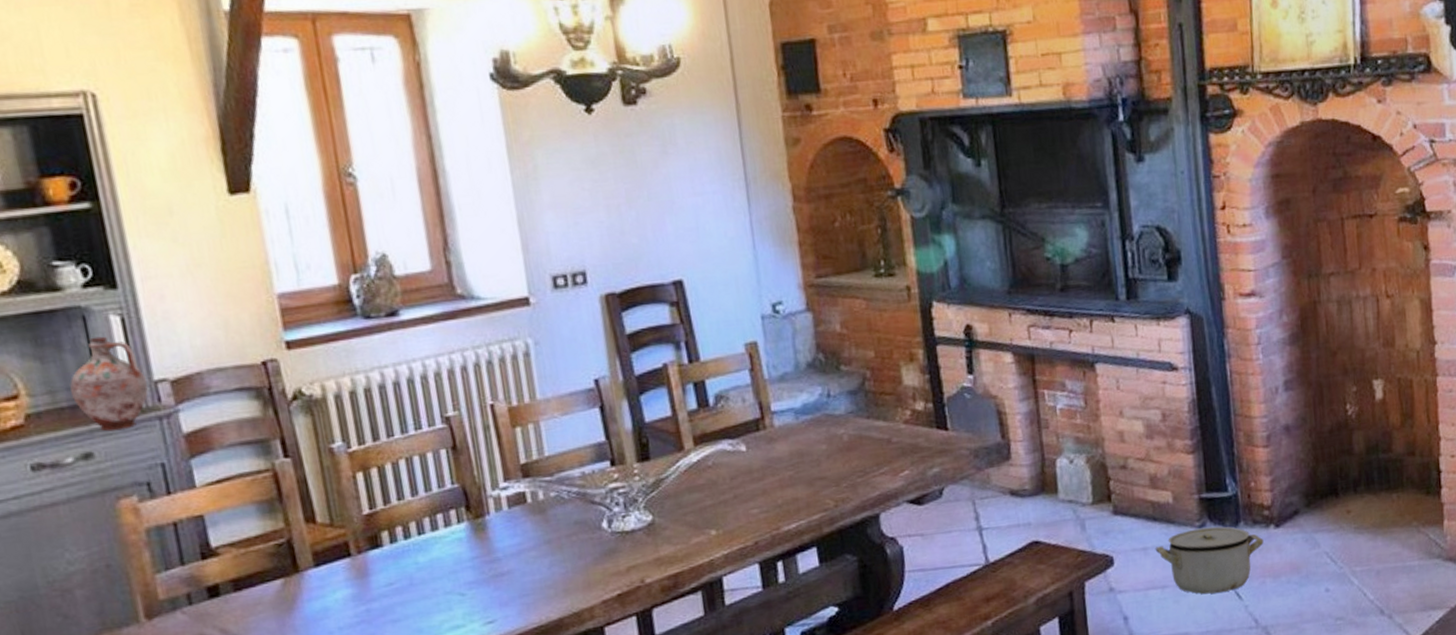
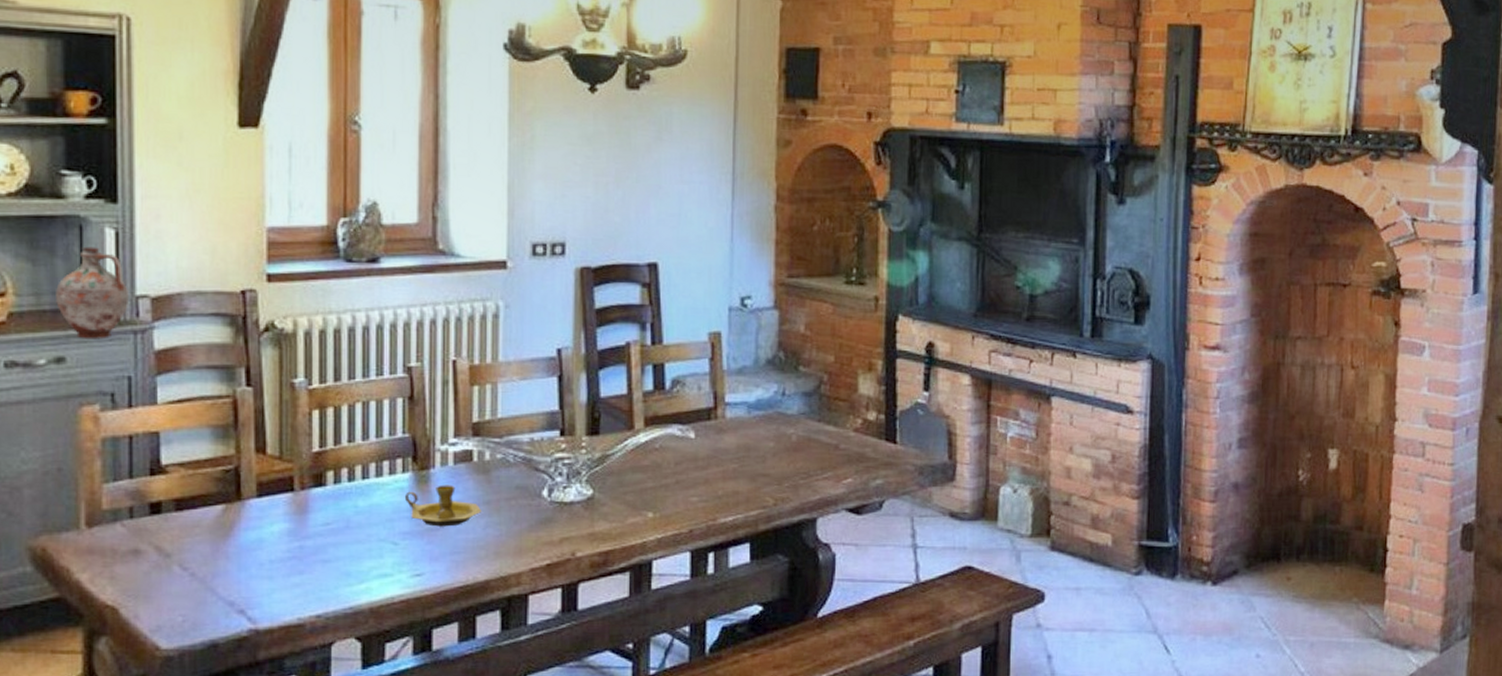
candlestick: none [463,529,545,572] -> present [404,485,482,527]
cooking pot: present [1155,526,1264,594] -> none [1088,575,1199,643]

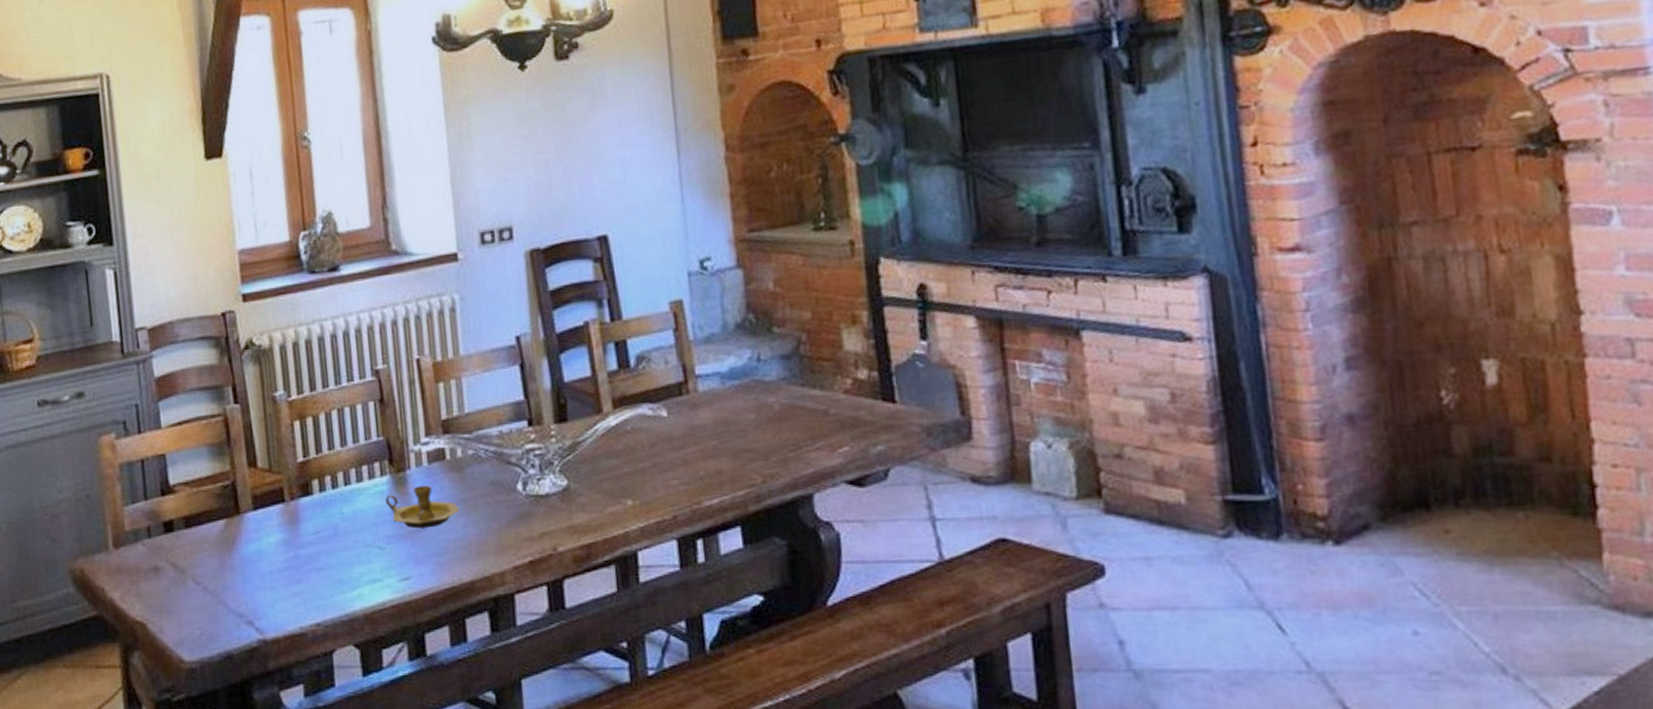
ceramic jug: present [56,246,128,340] -> none [71,288,130,374]

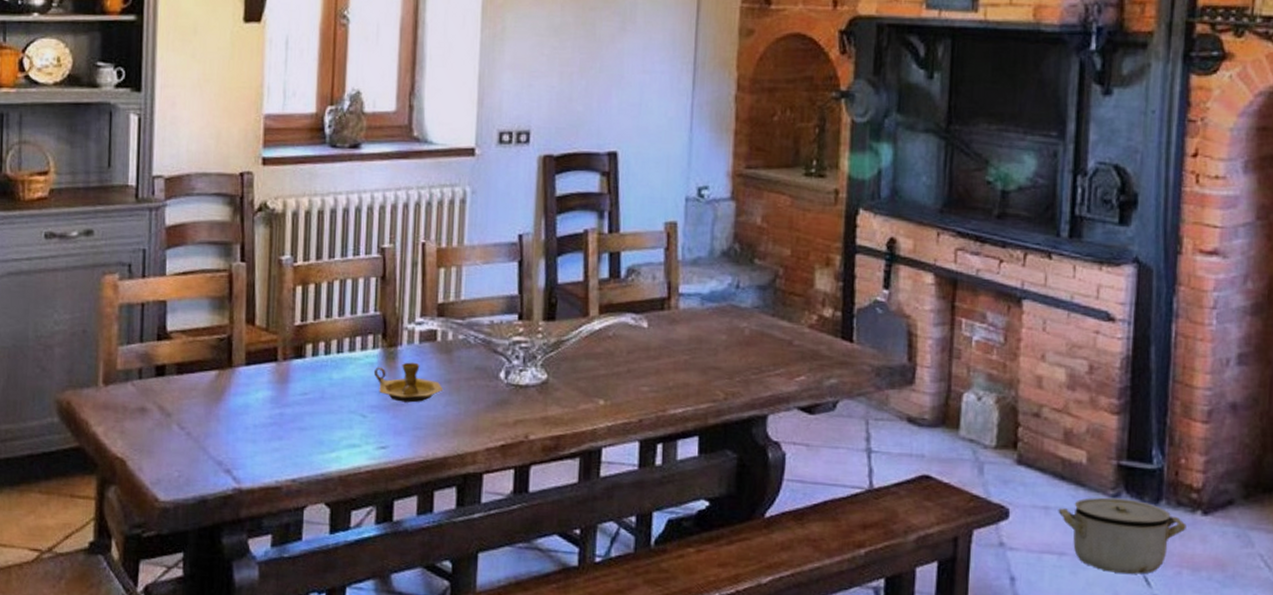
cooking pot: none [1161,537,1318,623] -> present [1058,497,1187,574]

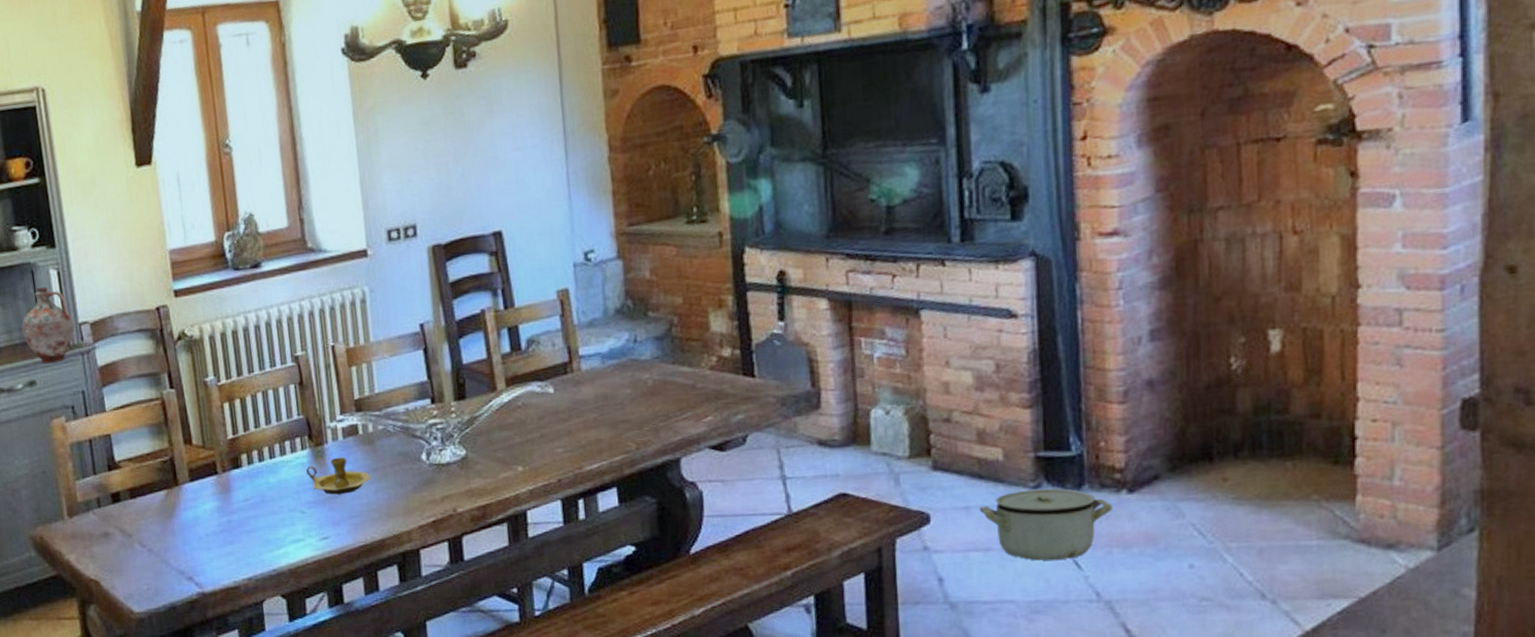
ceramic jug: none [88,131,147,215] -> present [21,286,75,364]

